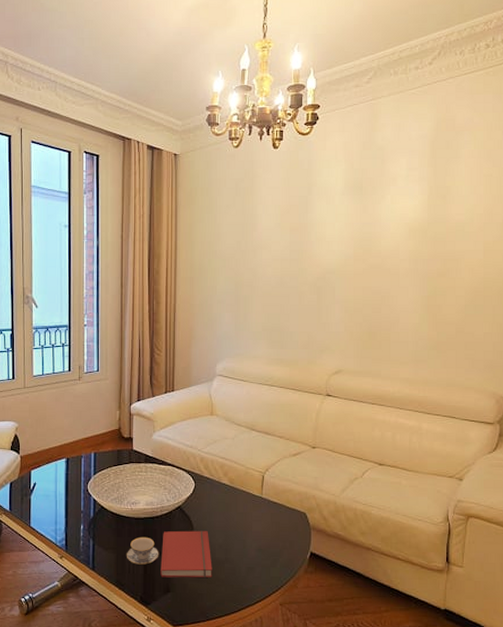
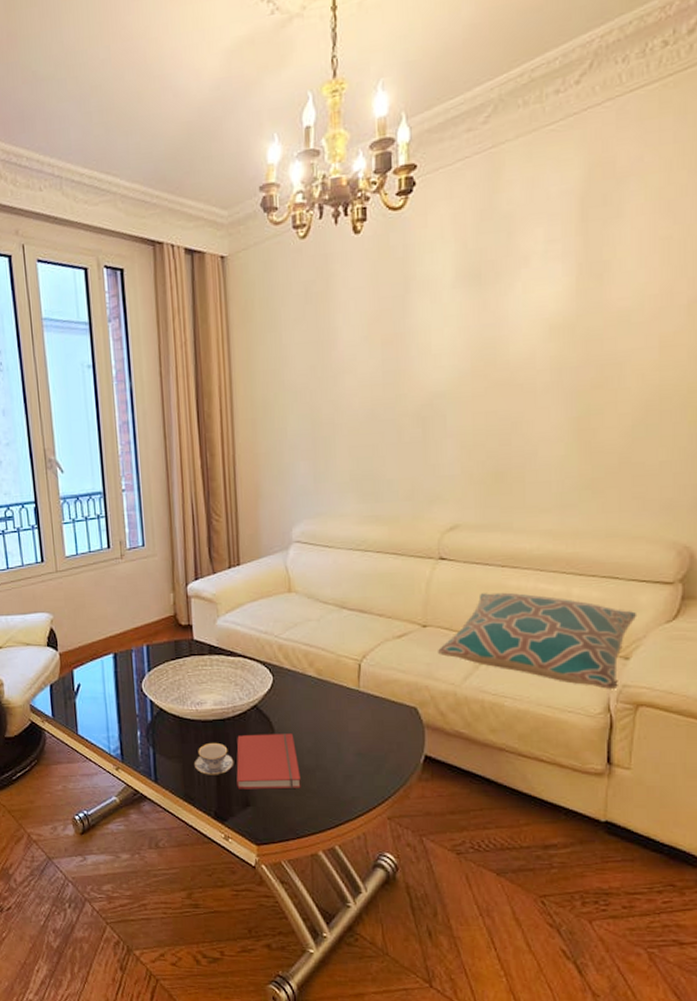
pillow: none [323,424,467,504] -> present [438,592,636,690]

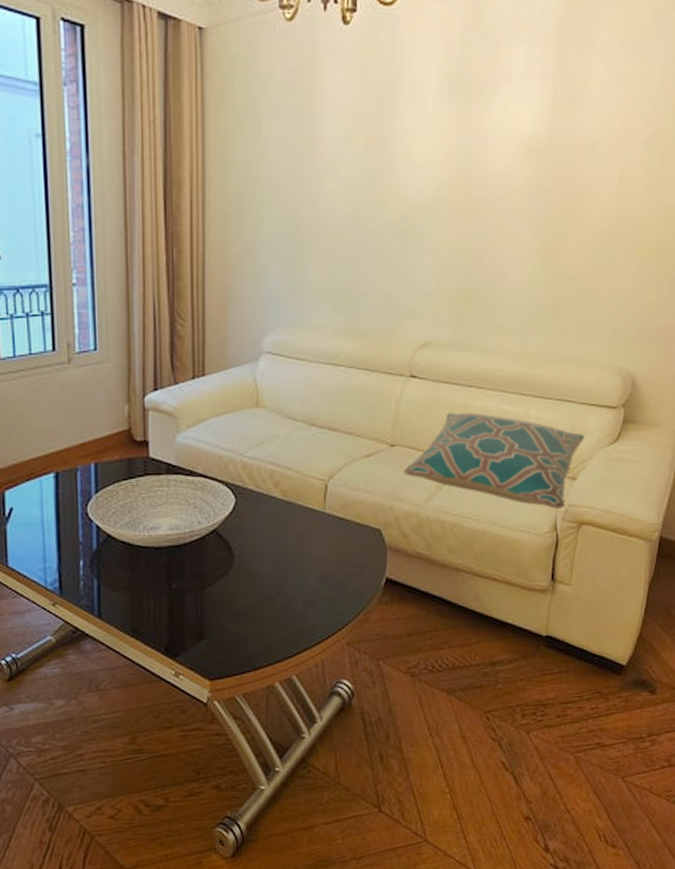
teacup: present [193,742,234,775] -> none [143,571,189,607]
book: present [236,733,301,790] -> none [191,559,260,621]

